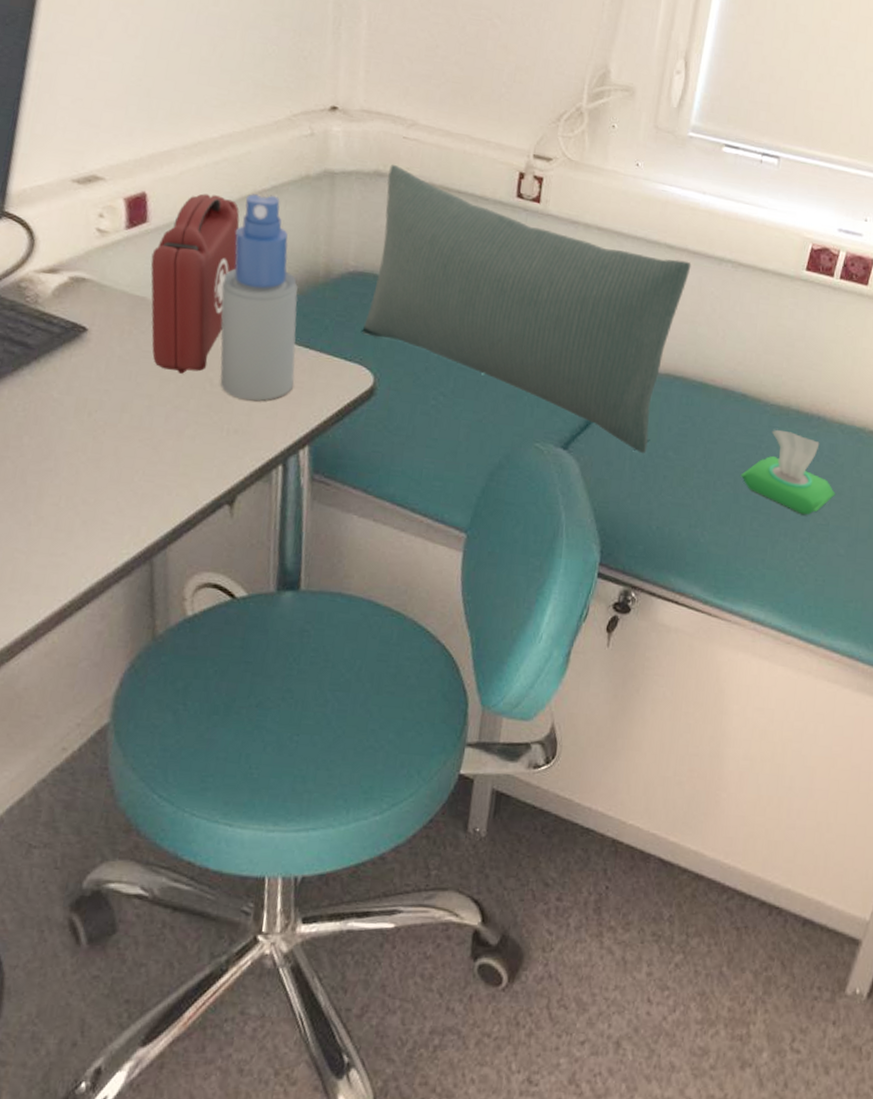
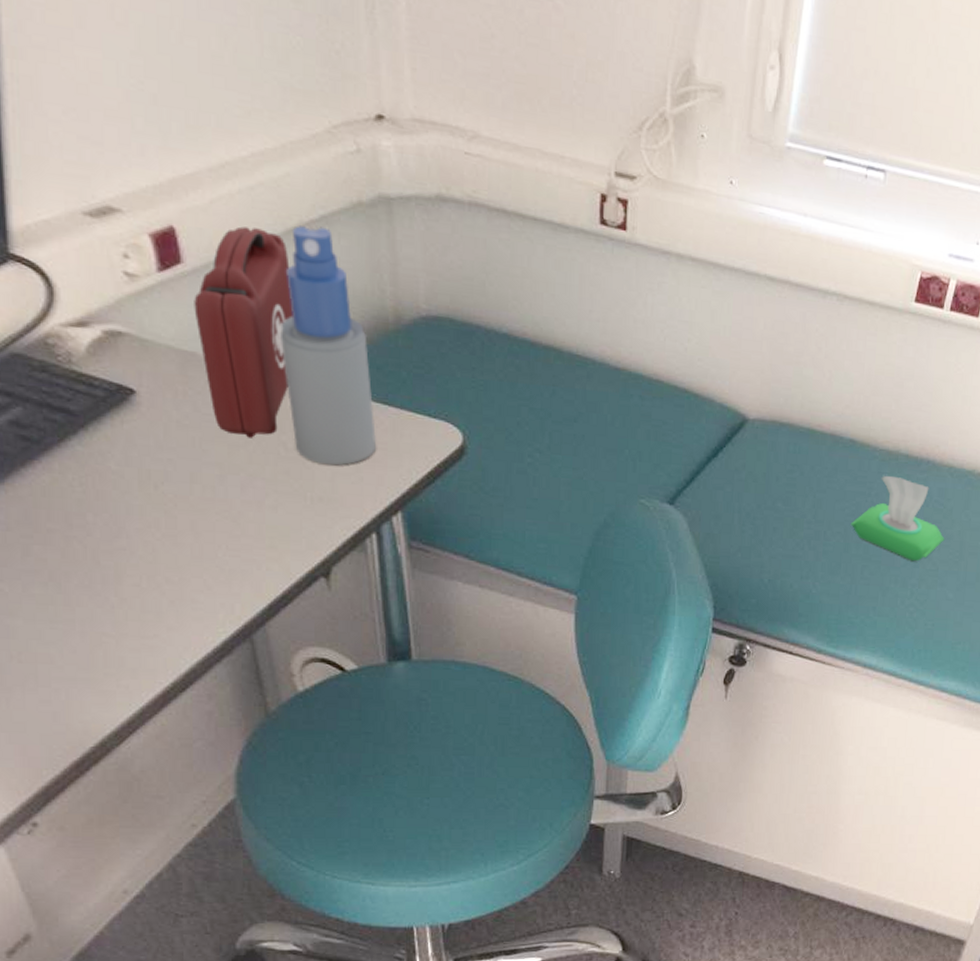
pillow: present [362,164,692,454] -> none [444,186,794,507]

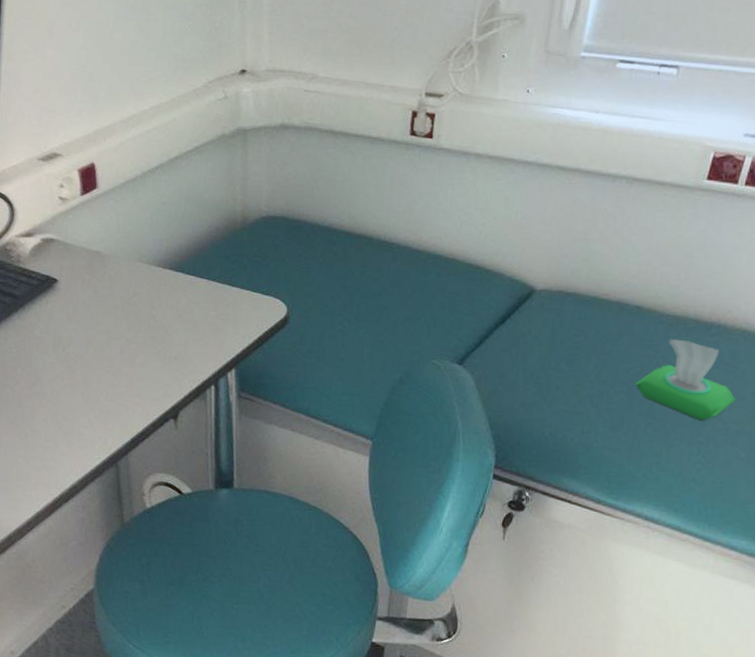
first aid kit: present [194,226,293,438] -> none [101,159,170,313]
spray bottle: present [281,225,377,466] -> none [158,155,221,333]

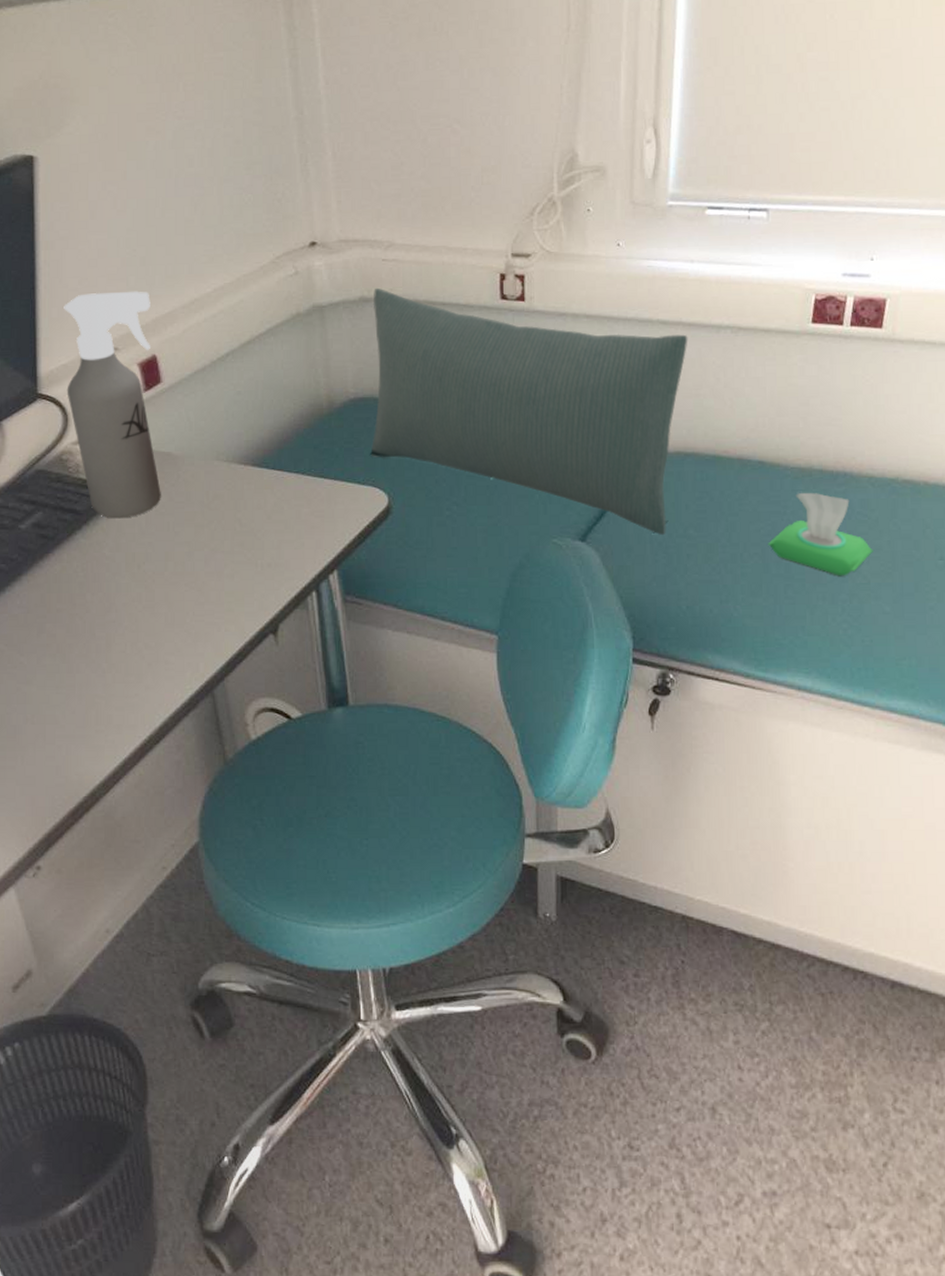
spray bottle: none [15,103,94,306] -> present [64,291,161,519]
pillow: none [275,116,584,367] -> present [370,287,688,536]

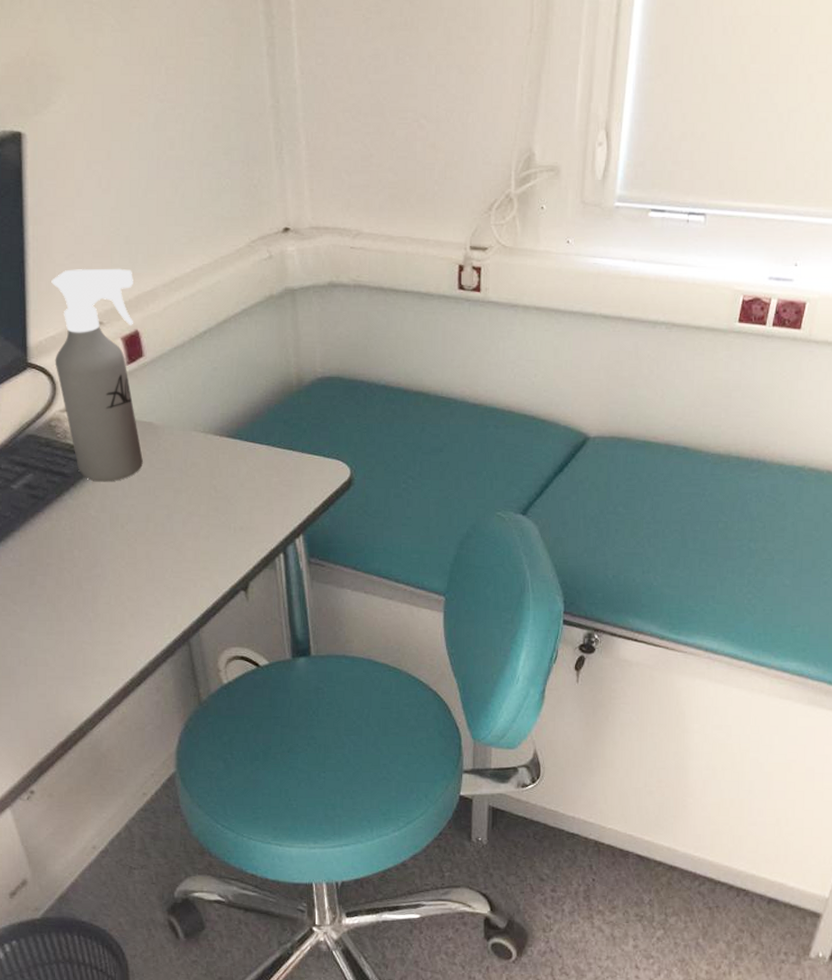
pillow: present [370,287,688,536] -> none [335,274,627,512]
wet wipes pack: present [768,492,873,577] -> none [687,476,779,553]

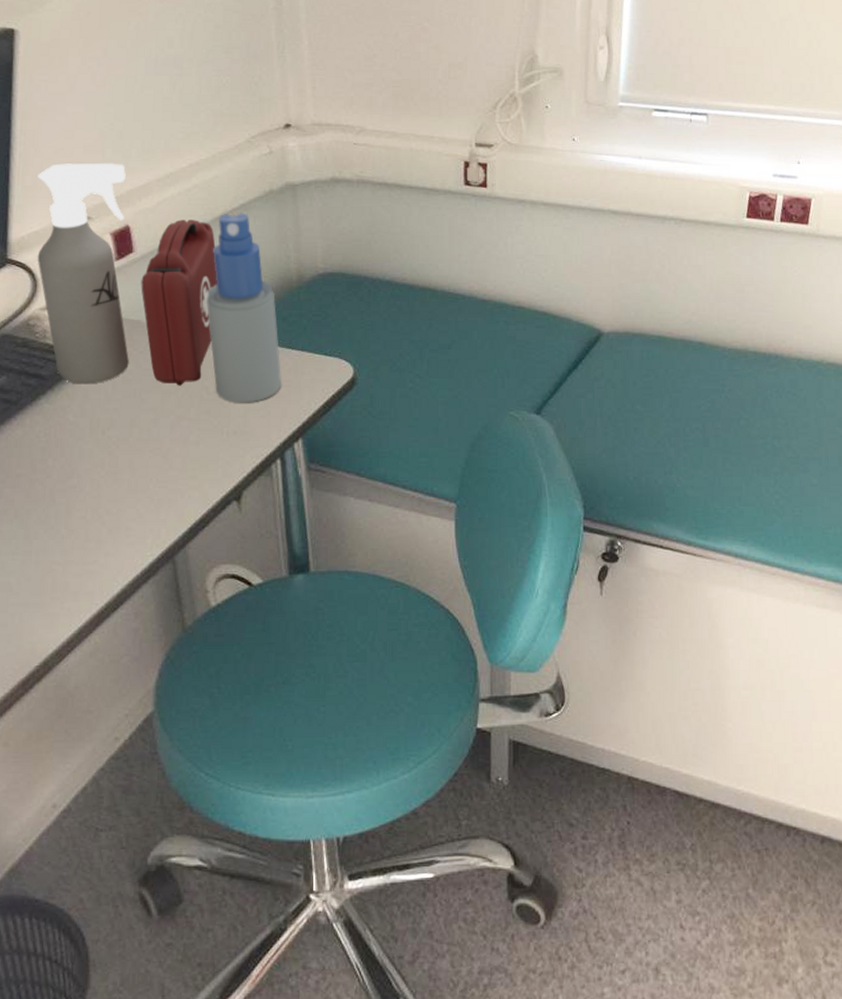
first aid kit: none [151,324,222,484] -> present [141,219,217,386]
spray bottle: none [213,318,284,501] -> present [206,213,282,403]

